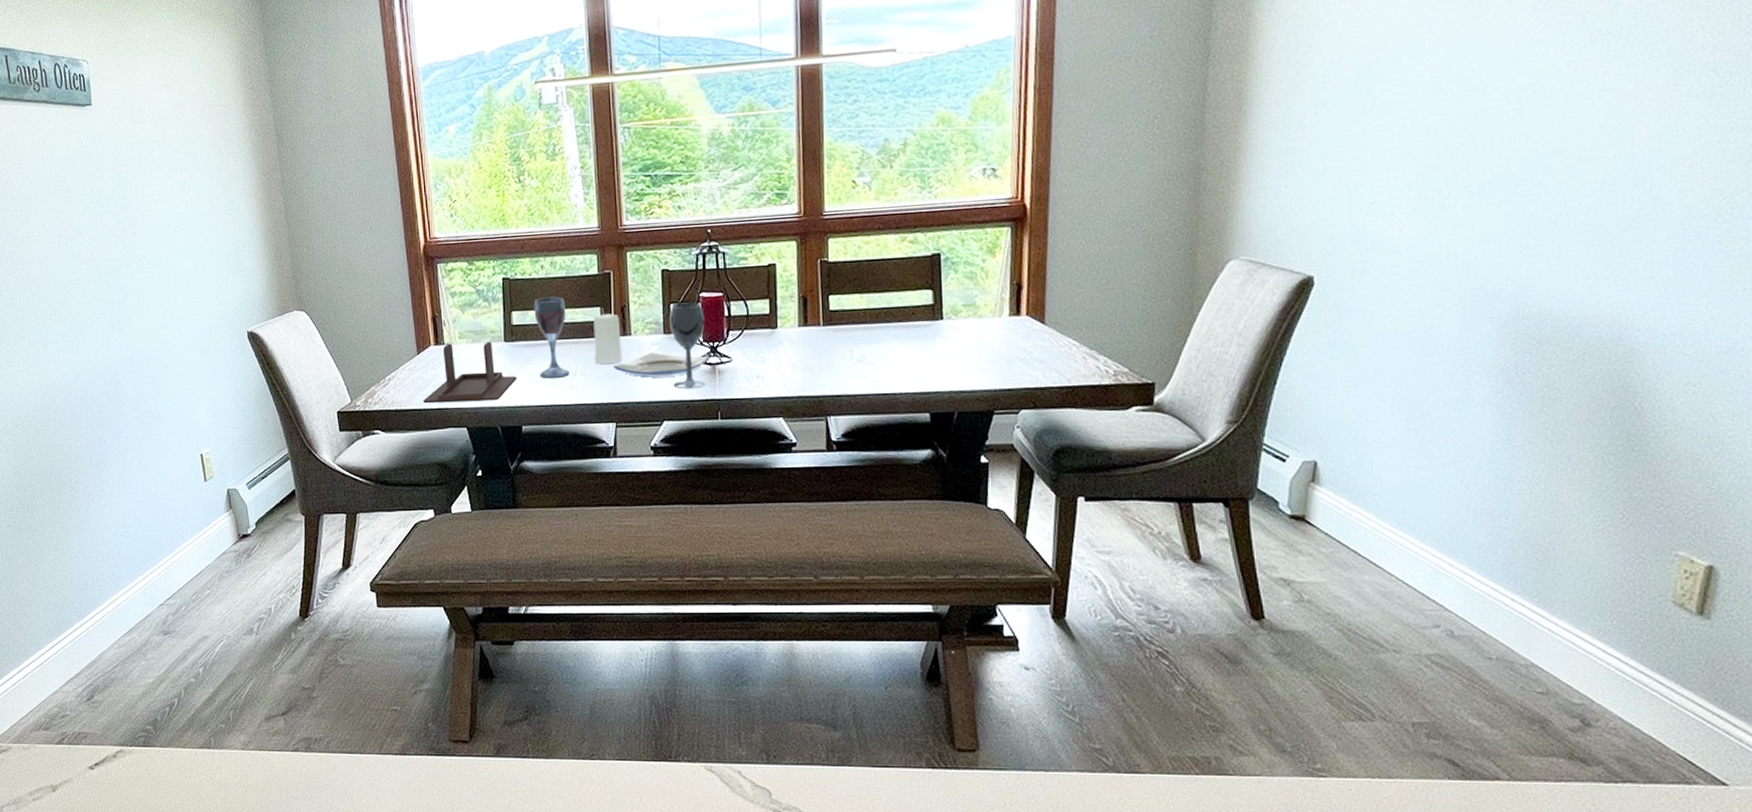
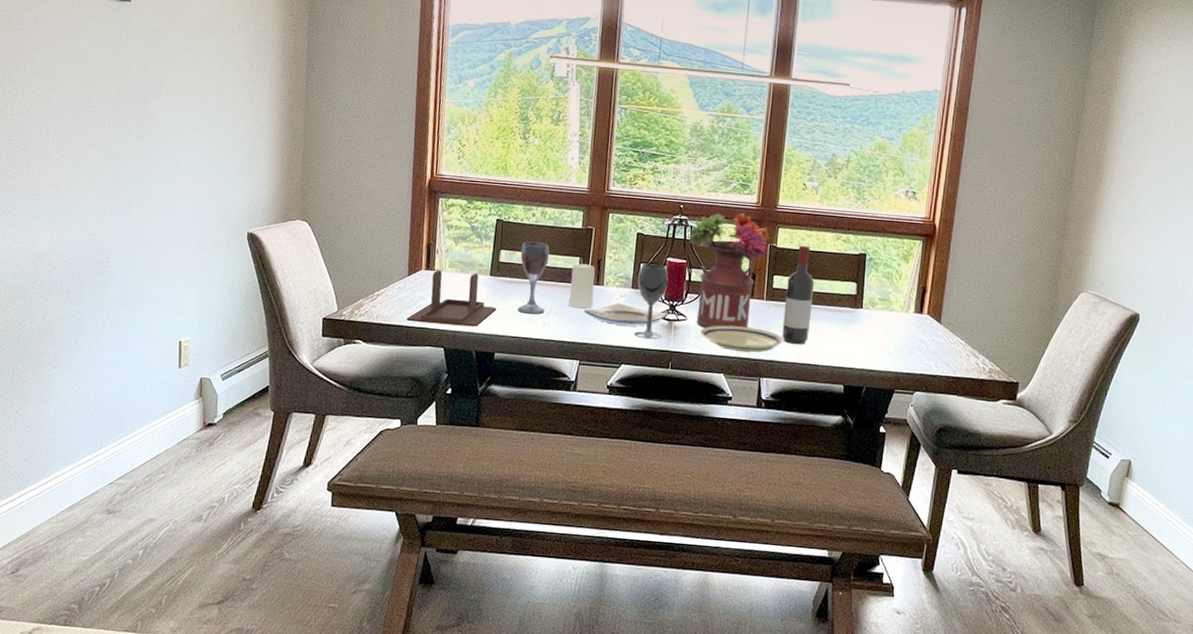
flower arrangement: none [721,227,819,368] -> present [688,213,769,329]
plate: none [749,360,849,389] -> present [700,325,783,352]
wine bottle: none [846,254,881,373] -> present [782,245,815,345]

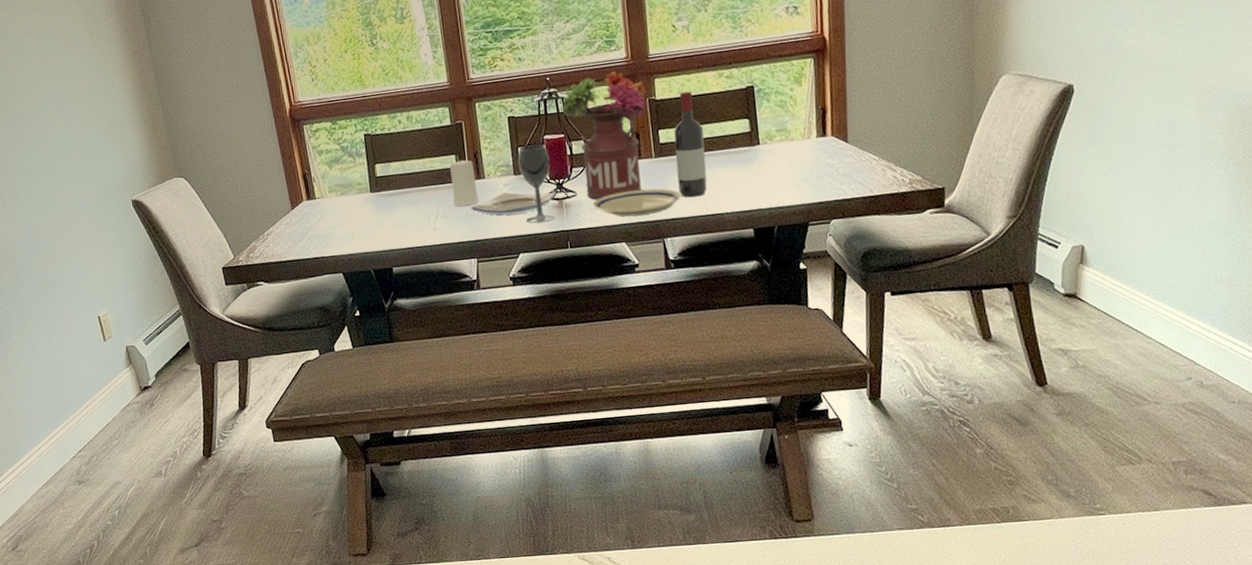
napkin holder: present [406,270,497,327] -> none [300,193,385,254]
cup: present [517,241,550,314] -> none [394,147,433,223]

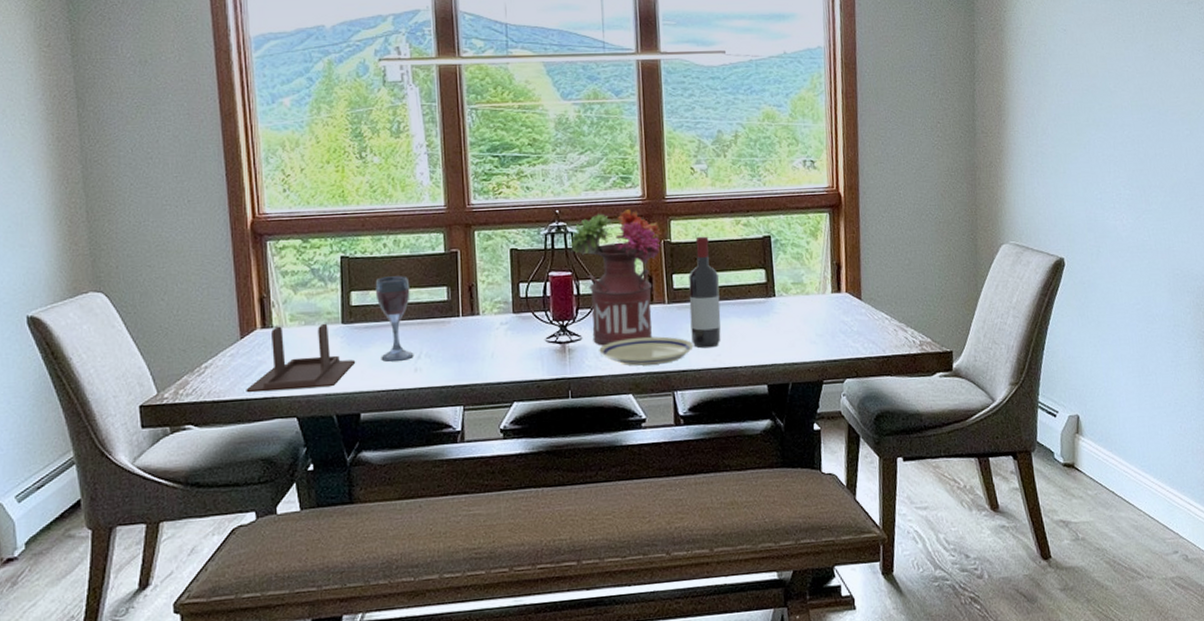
napkin holder: none [300,193,385,254] -> present [246,323,356,393]
cup: none [394,147,433,223] -> present [375,276,414,362]
candle: present [449,160,479,207] -> none [439,293,470,346]
plate: present [471,191,556,216] -> none [460,332,559,358]
wine glass: present [518,144,555,224] -> none [518,281,556,369]

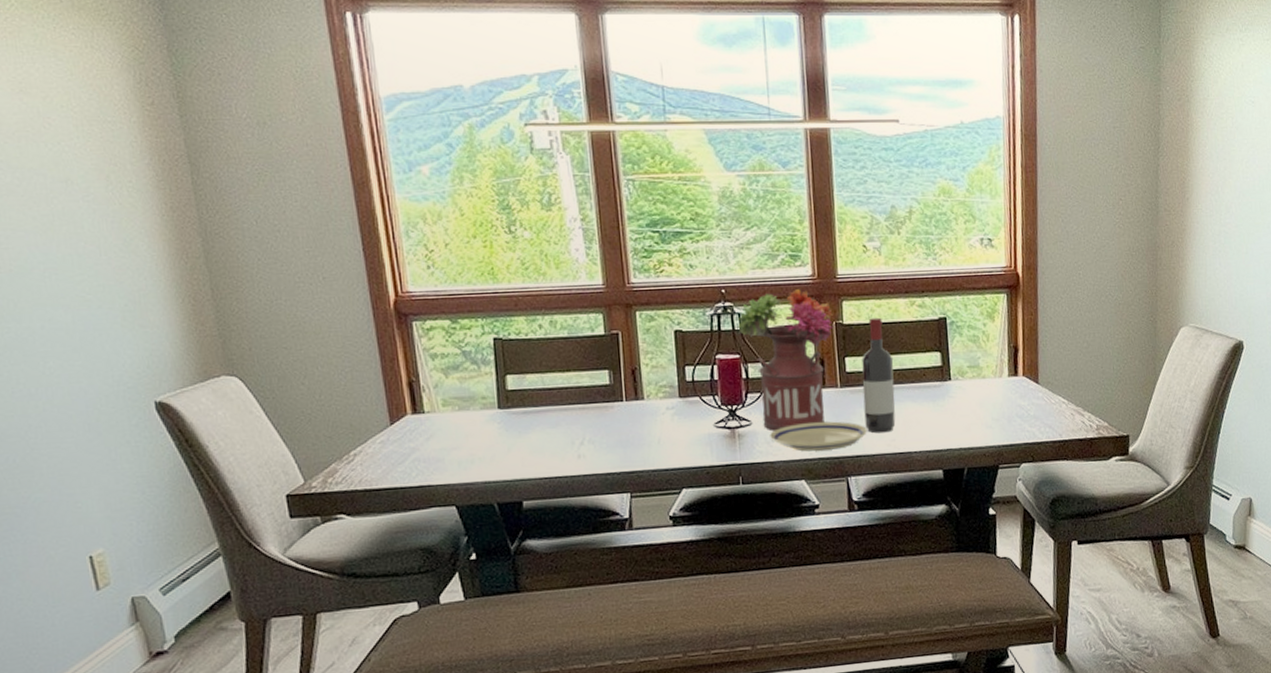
napkin holder: present [246,323,356,393] -> none [399,408,515,481]
cup: present [375,276,414,362] -> none [532,358,577,448]

